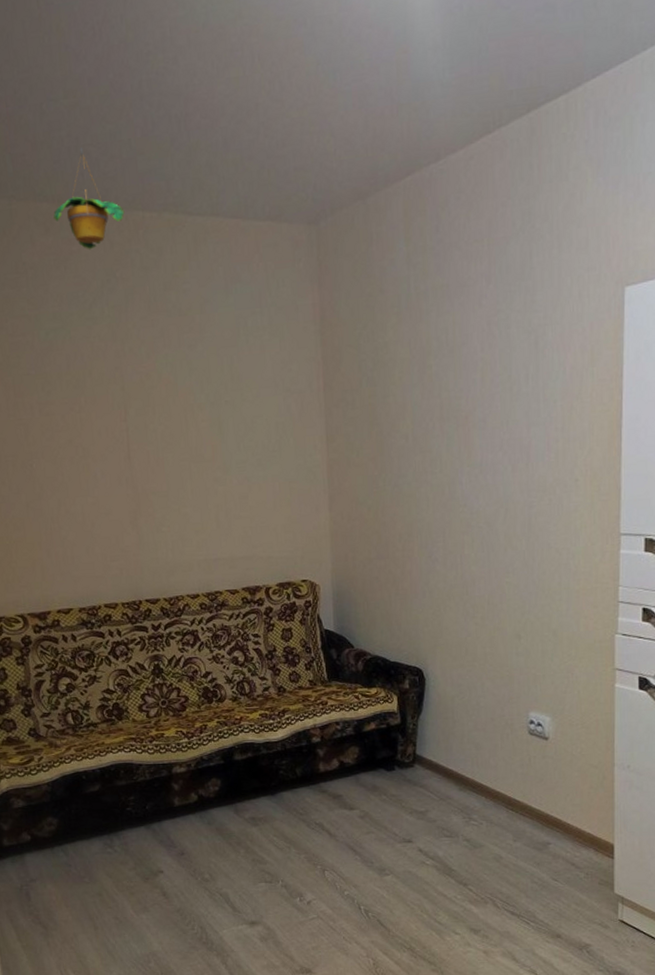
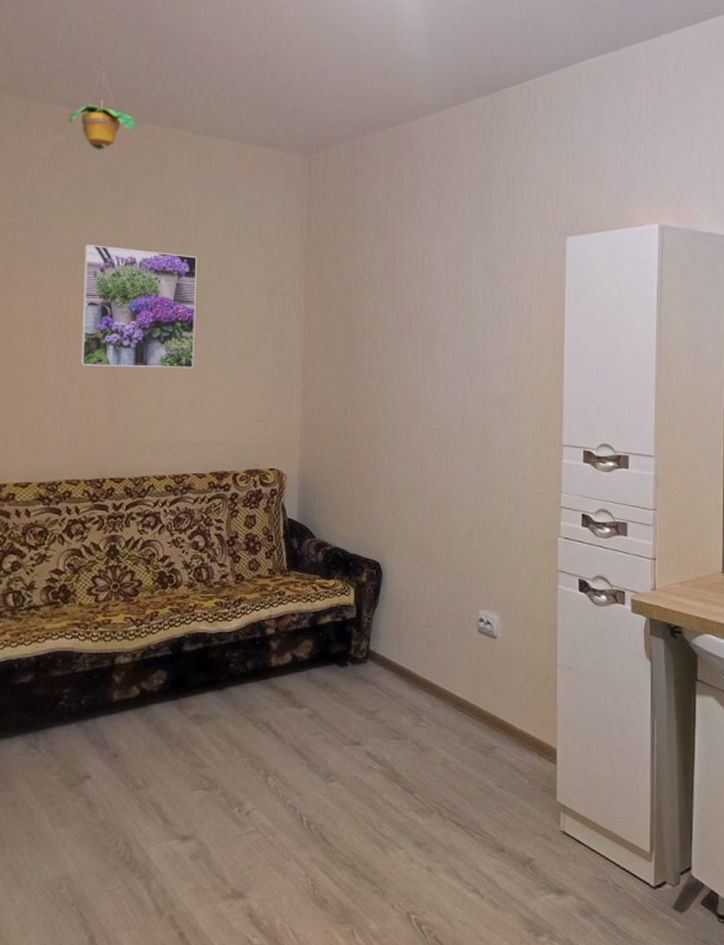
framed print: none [89,357,215,489] -> present [79,245,197,369]

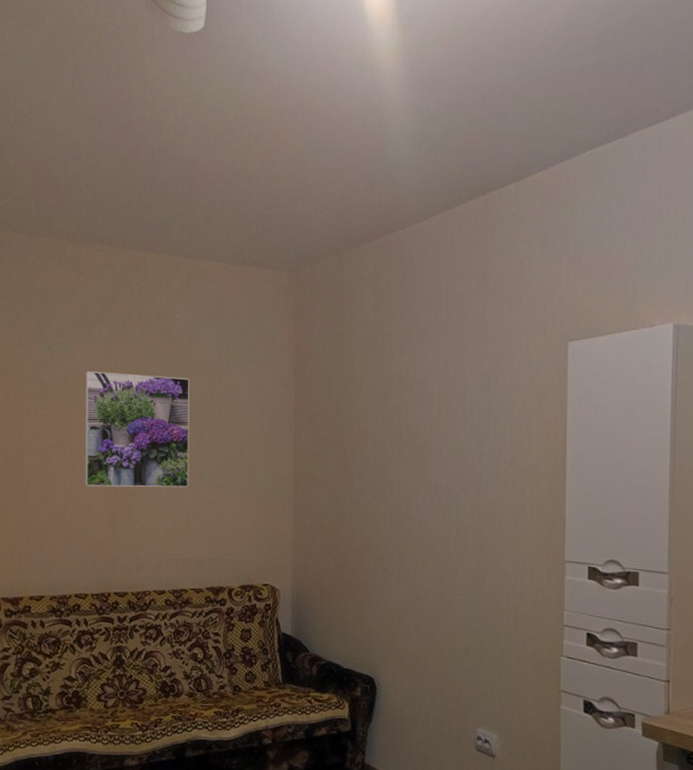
hanging planter: present [68,66,136,151] -> none [67,197,129,281]

